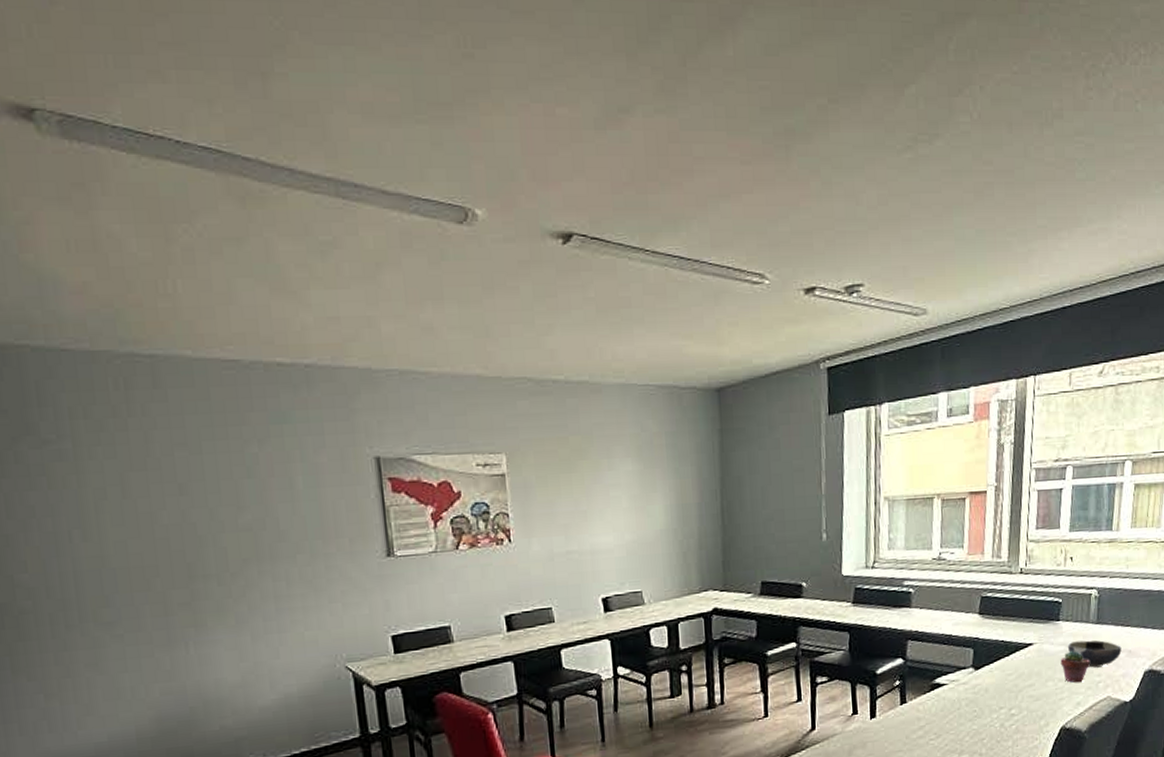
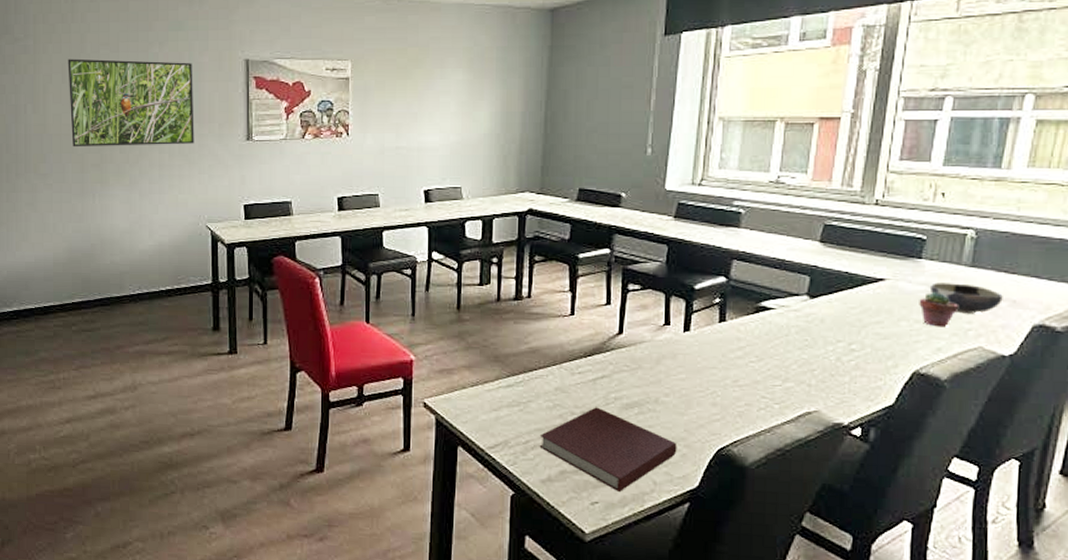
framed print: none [127,463,319,583] -> present [68,58,194,147]

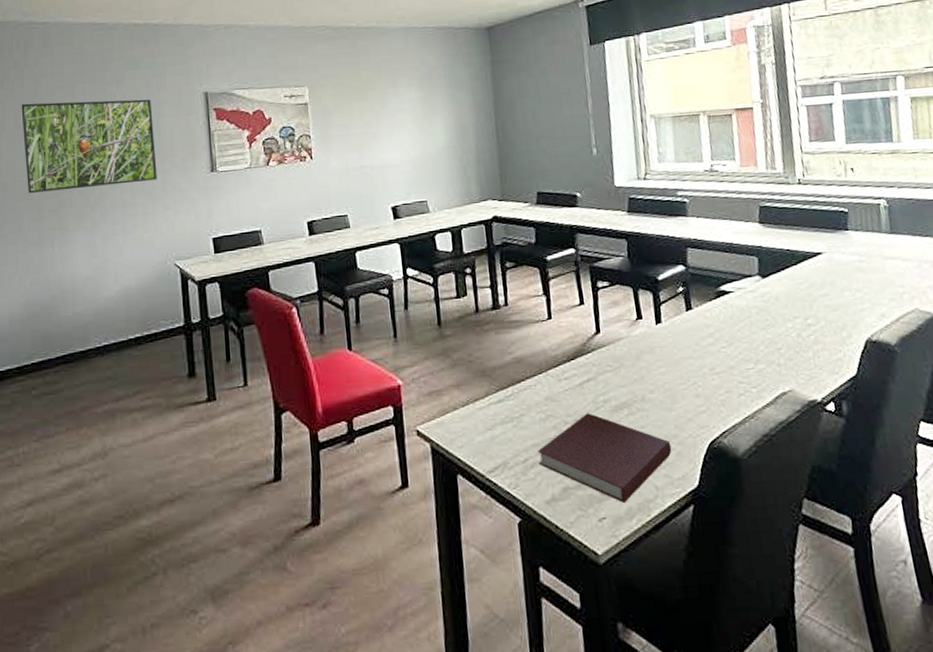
potted succulent: present [919,291,958,328] -> none [855,260,890,294]
bowl: present [929,282,1003,314] -> none [860,250,924,279]

